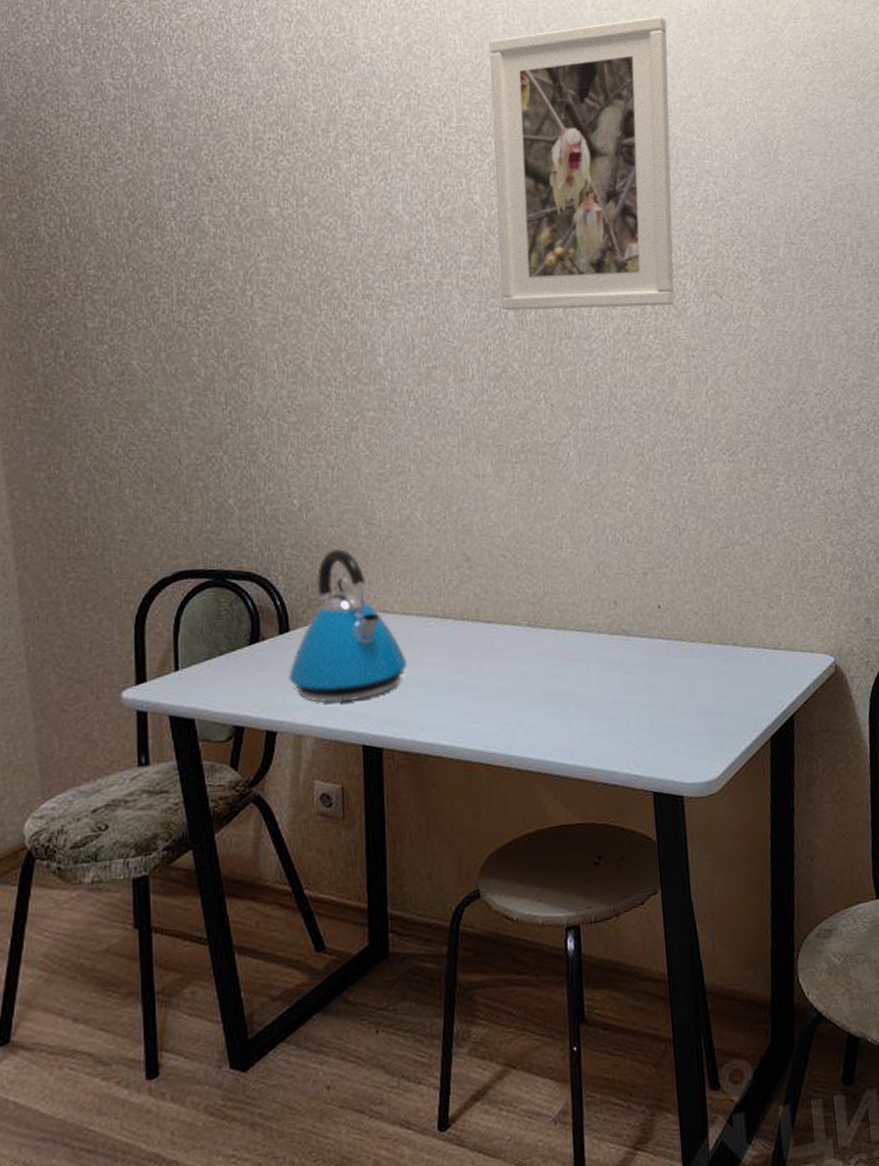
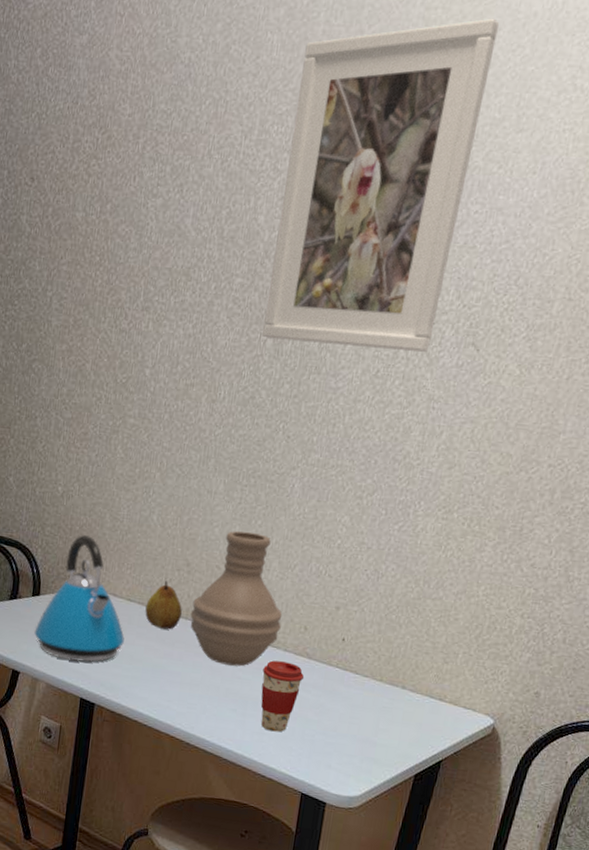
fruit: none [426,582,471,640] -> present [145,580,182,630]
vase: none [481,510,588,665] -> present [190,531,283,667]
coffee cup: none [578,644,627,729] -> present [260,660,305,732]

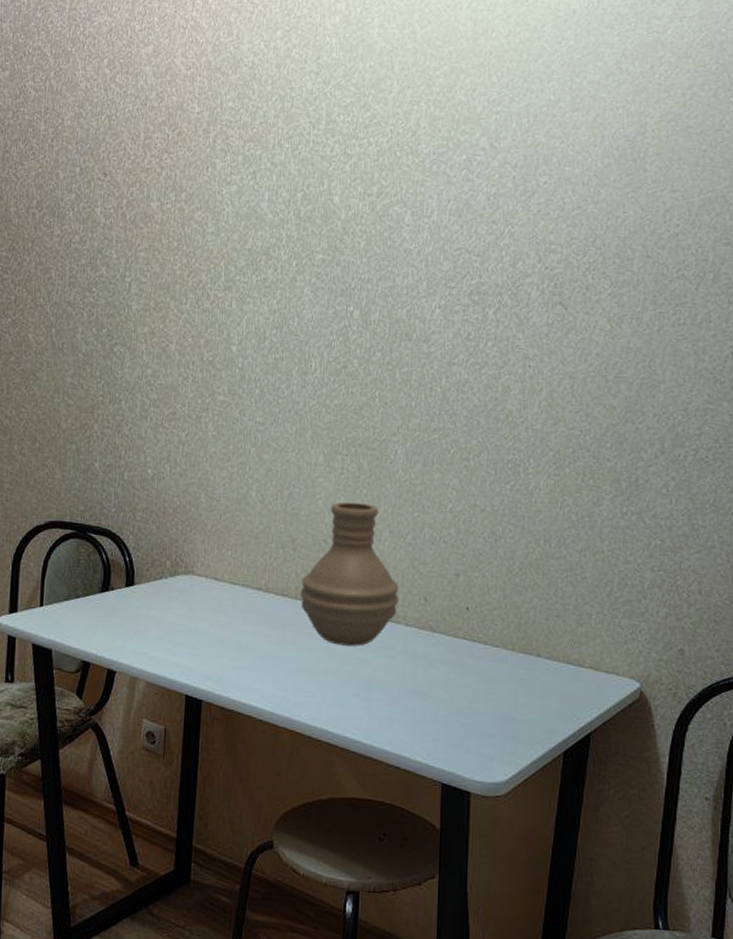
kettle: present [34,534,125,663] -> none [130,517,230,655]
fruit: present [145,580,182,630] -> none [250,559,290,612]
coffee cup: present [260,660,305,732] -> none [384,637,430,716]
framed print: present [262,18,499,352] -> none [349,16,542,313]

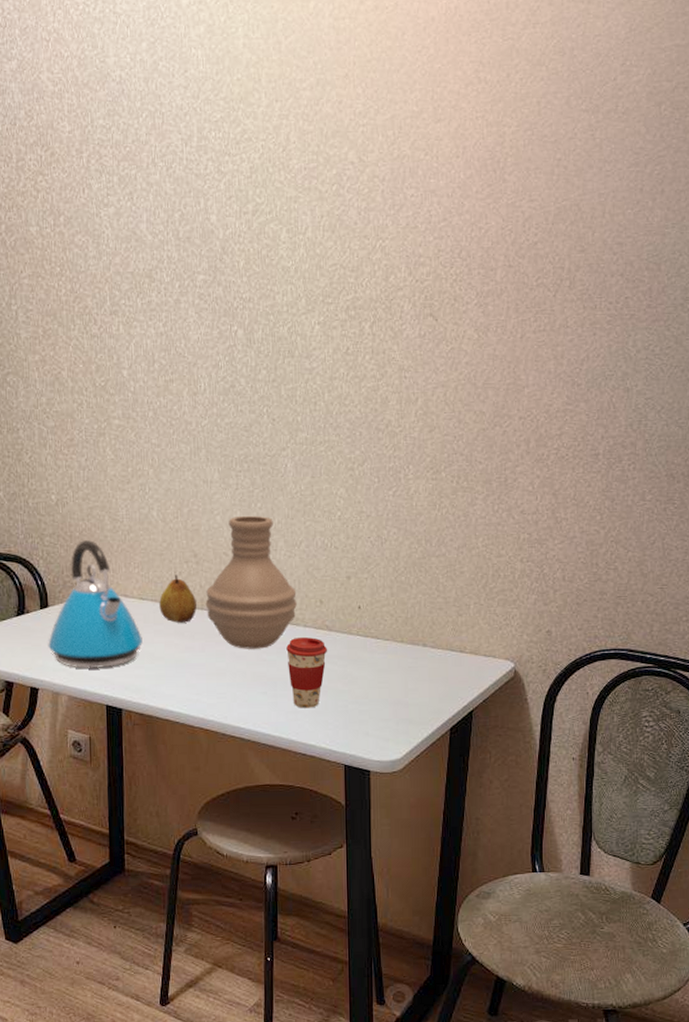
kettle: none [130,517,230,655] -> present [48,539,143,669]
fruit: none [250,559,290,612] -> present [159,574,197,623]
coffee cup: none [384,637,430,716] -> present [286,637,328,708]

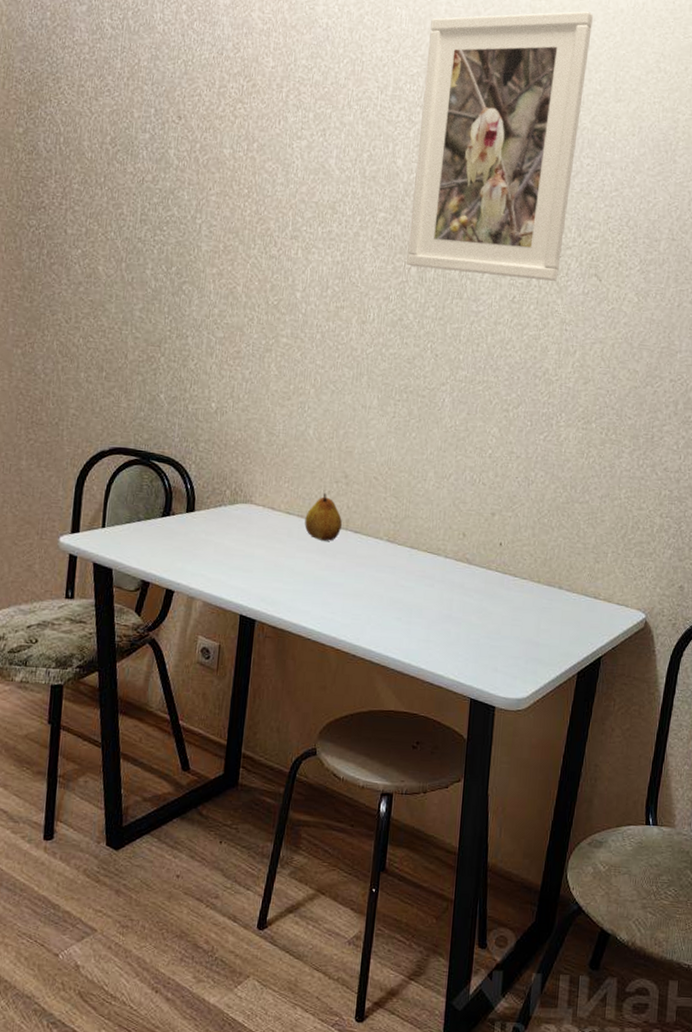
kettle: present [48,539,143,669] -> none [189,449,284,578]
vase: present [205,515,297,649] -> none [350,443,441,575]
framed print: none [230,24,402,329] -> present [407,11,593,281]
coffee cup: present [286,637,328,708] -> none [424,567,466,639]

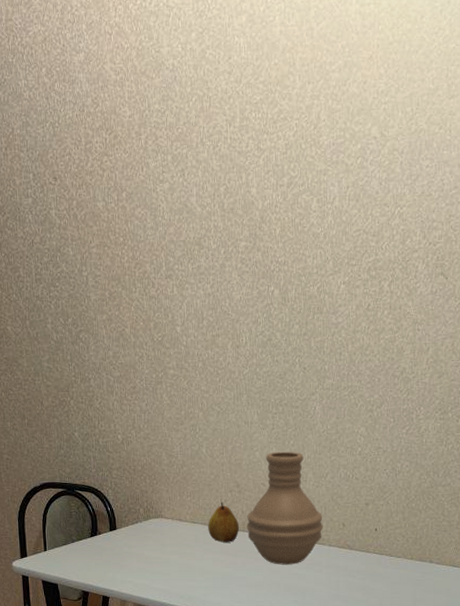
vase: none [350,443,441,575] -> present [246,451,323,565]
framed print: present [407,11,593,281] -> none [268,8,421,289]

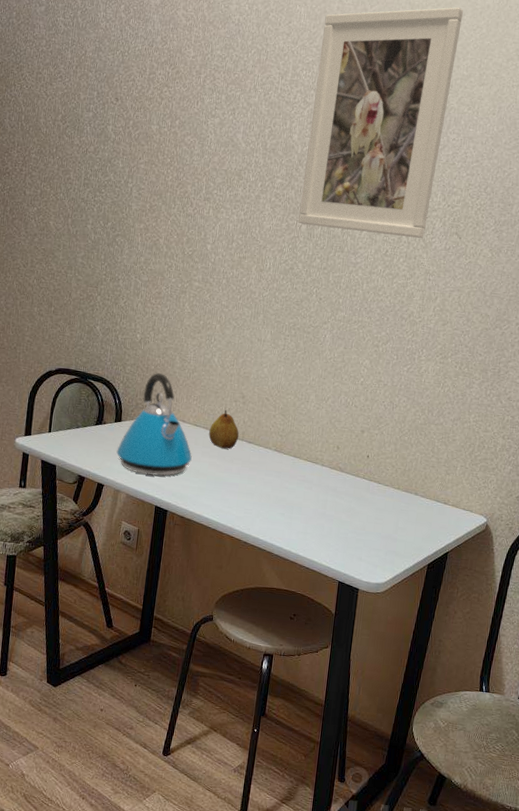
kettle: none [116,472,194,581] -> present [116,373,192,477]
vase: present [246,451,323,565] -> none [245,371,320,479]
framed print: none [268,8,421,289] -> present [298,7,463,238]

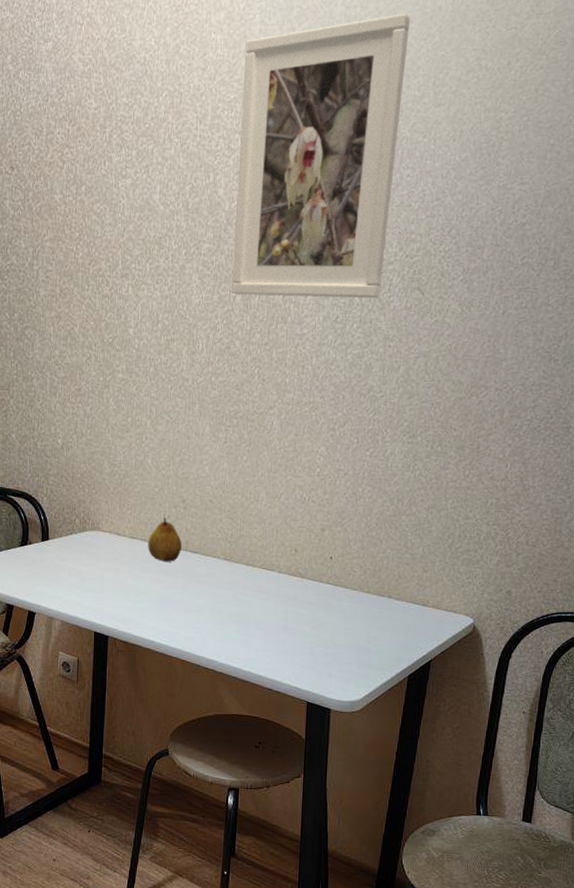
kettle: present [116,373,192,477] -> none [46,481,131,599]

